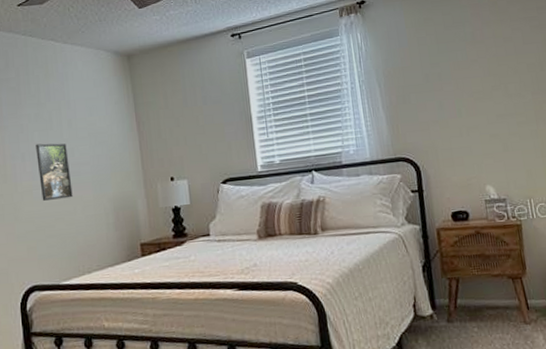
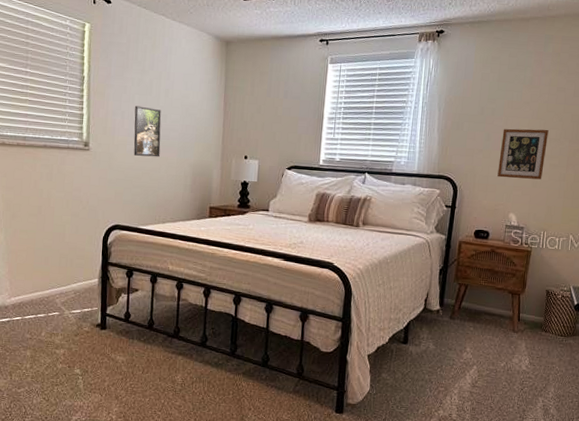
picture frame: none [455,85,512,148] -> present [497,128,549,180]

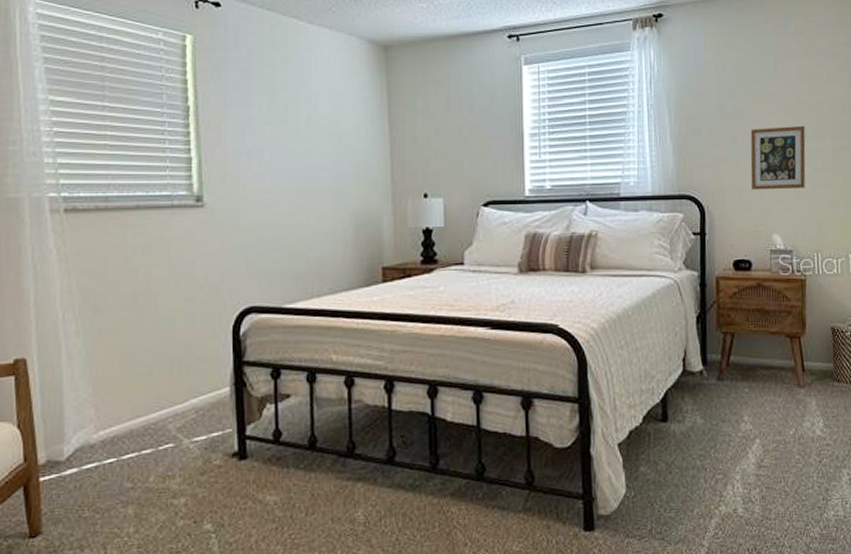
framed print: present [133,105,162,158] -> none [265,140,306,208]

